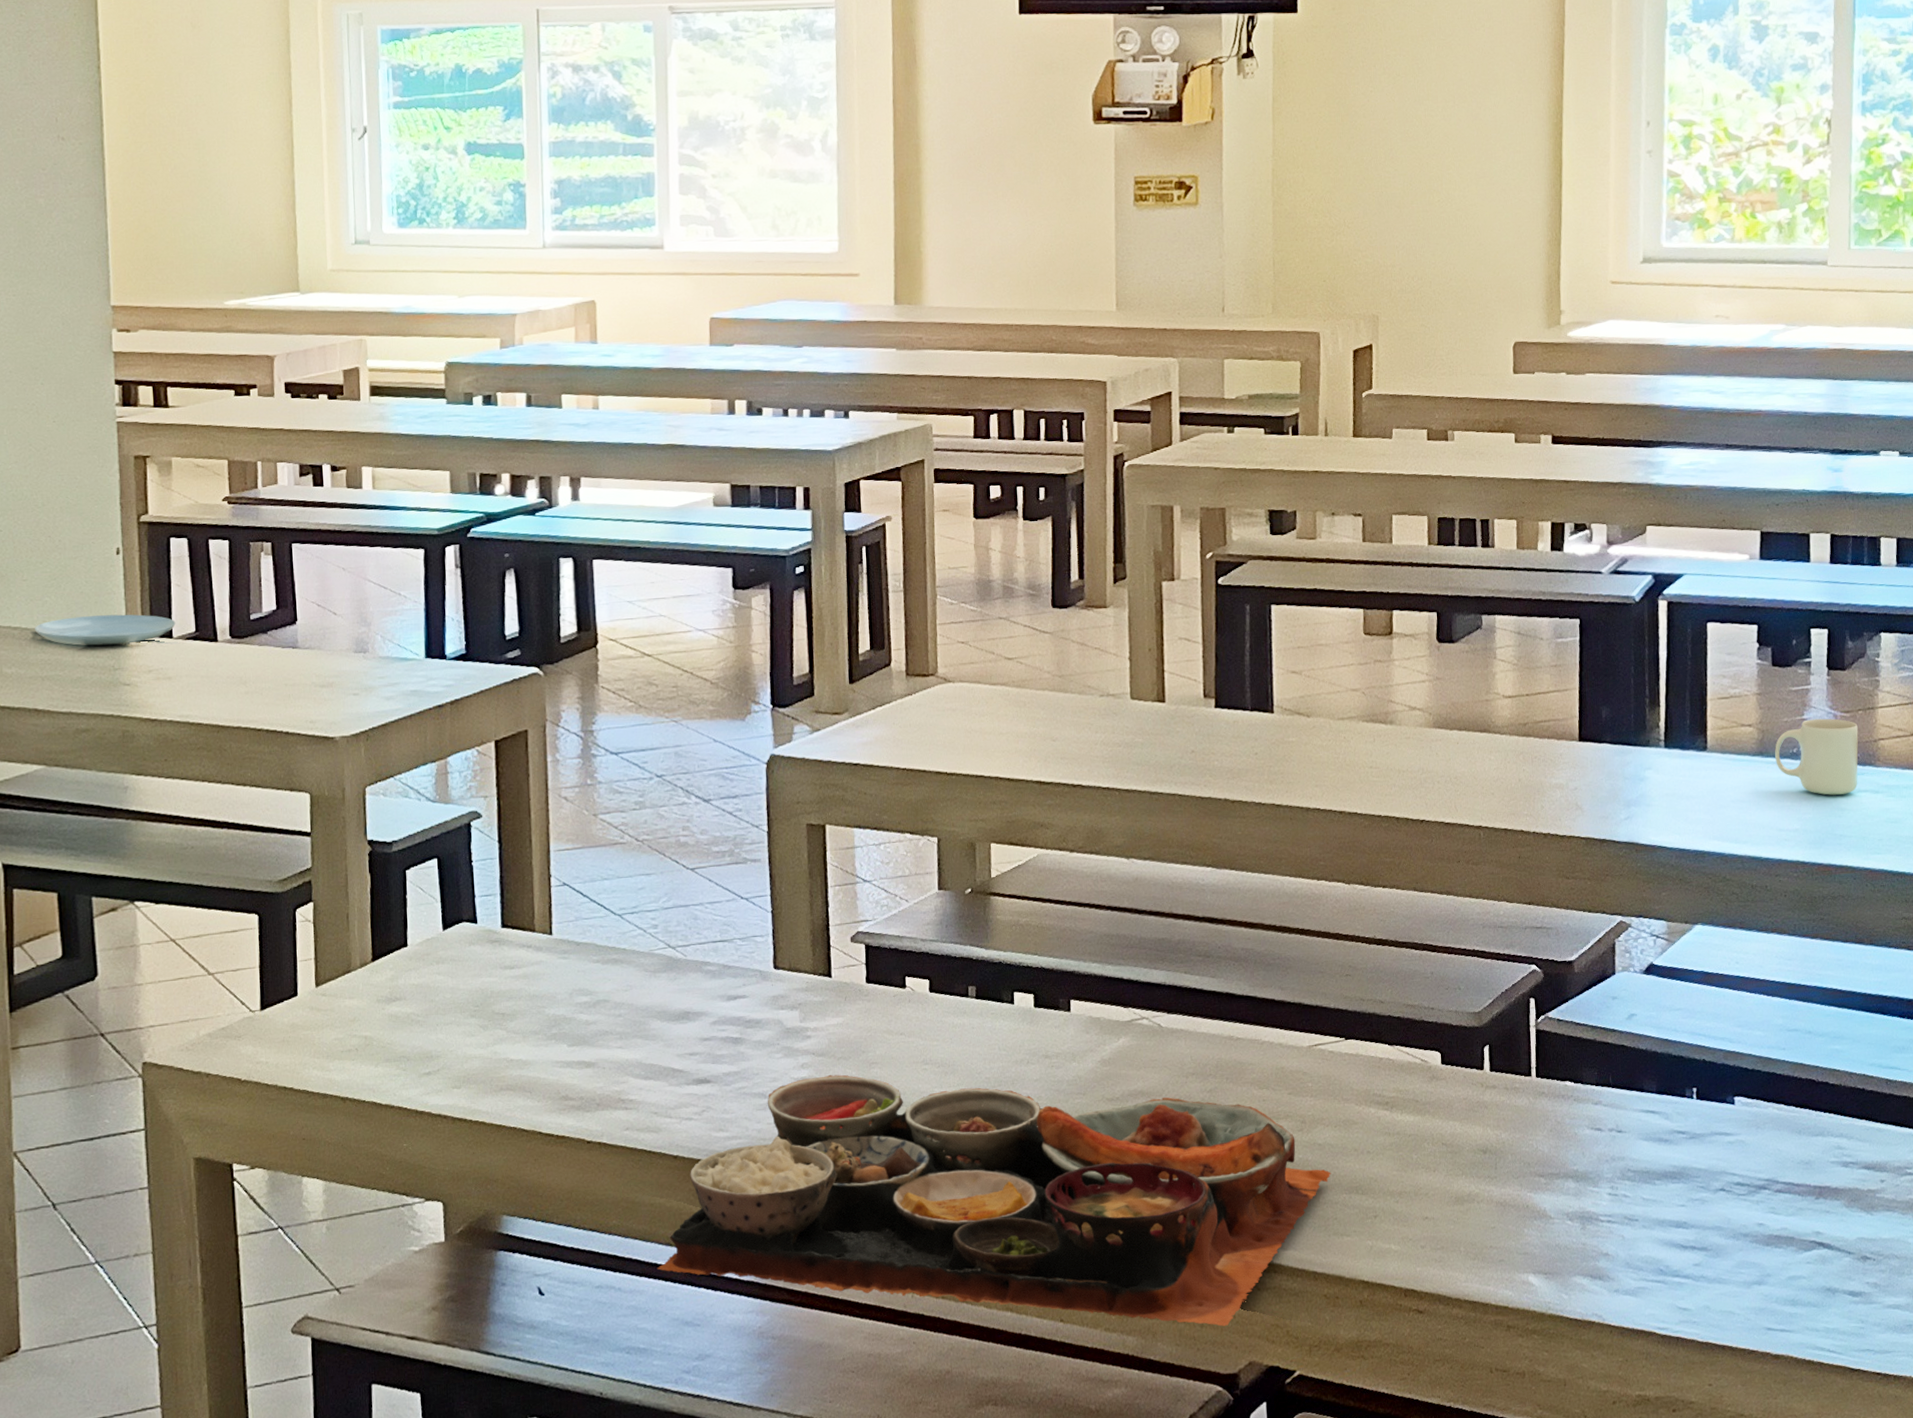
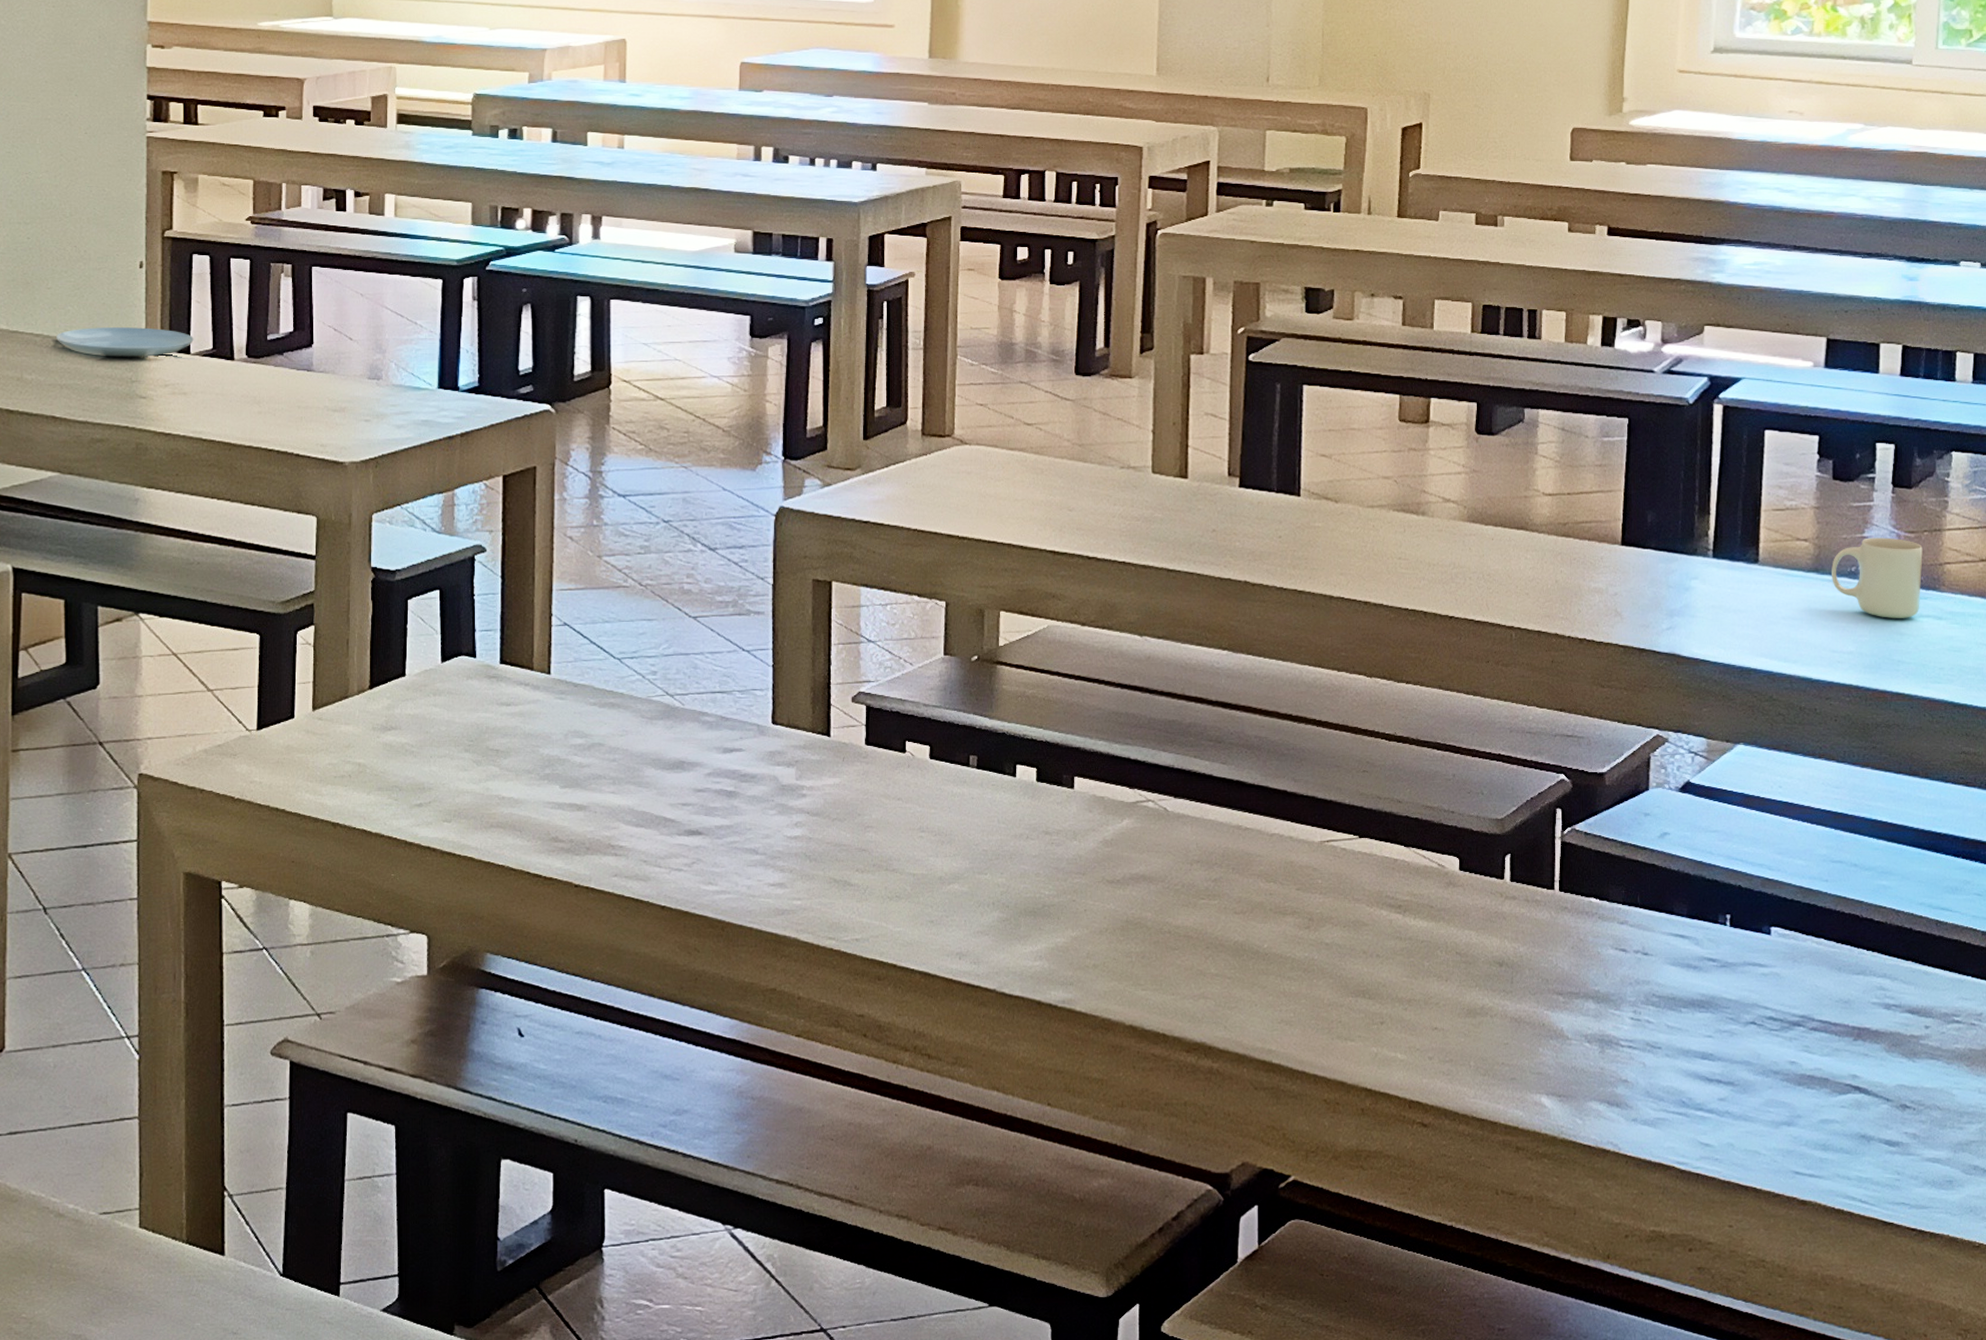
food tray: present [657,1074,1331,1326] -> none [638,835,1338,1124]

